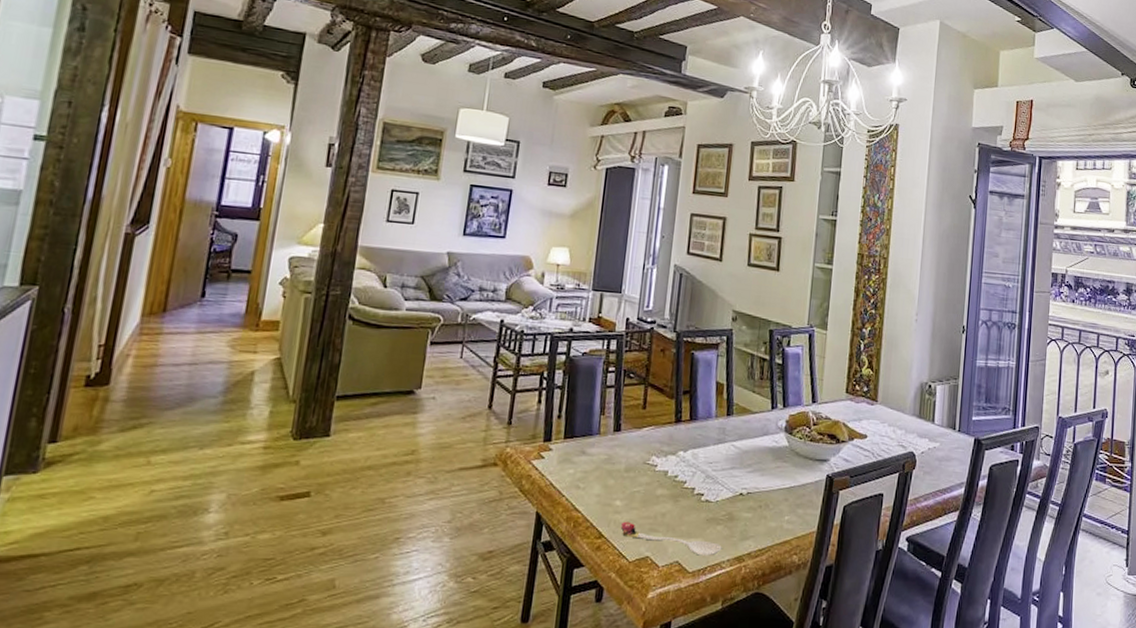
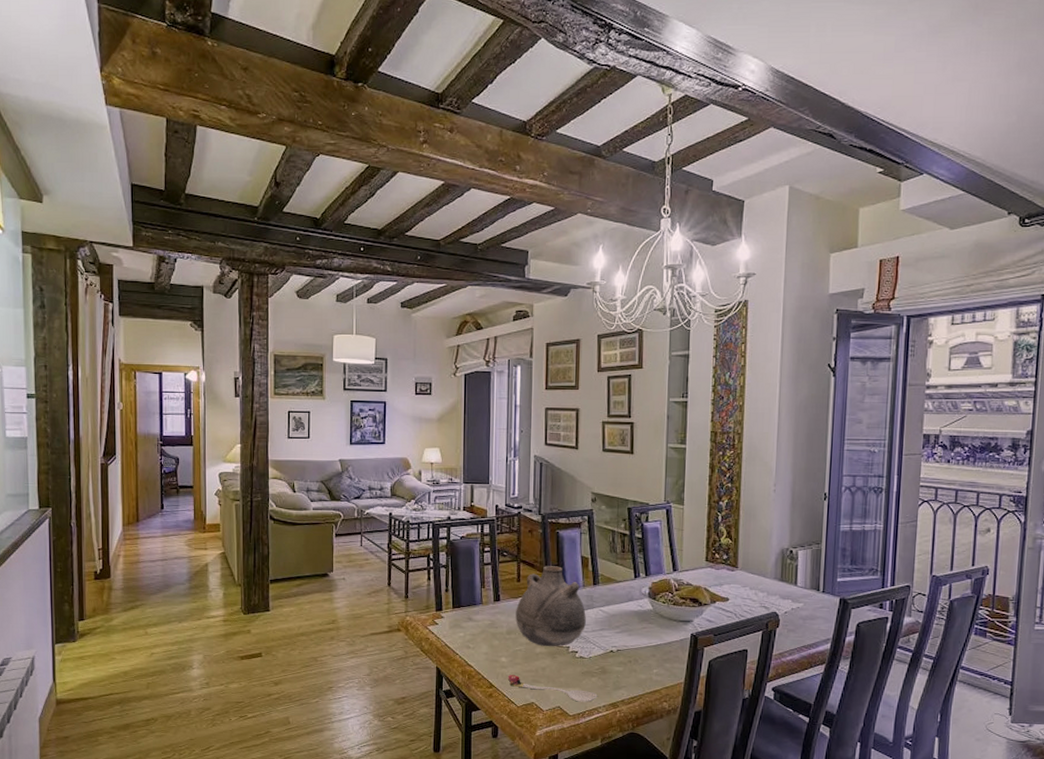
vase: none [636,391,717,489] -> present [516,566,586,647]

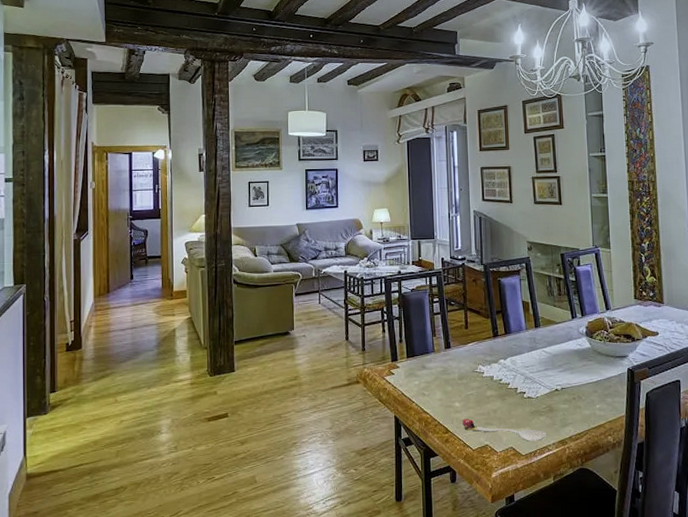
vase: present [516,566,586,647] -> none [466,312,531,390]

